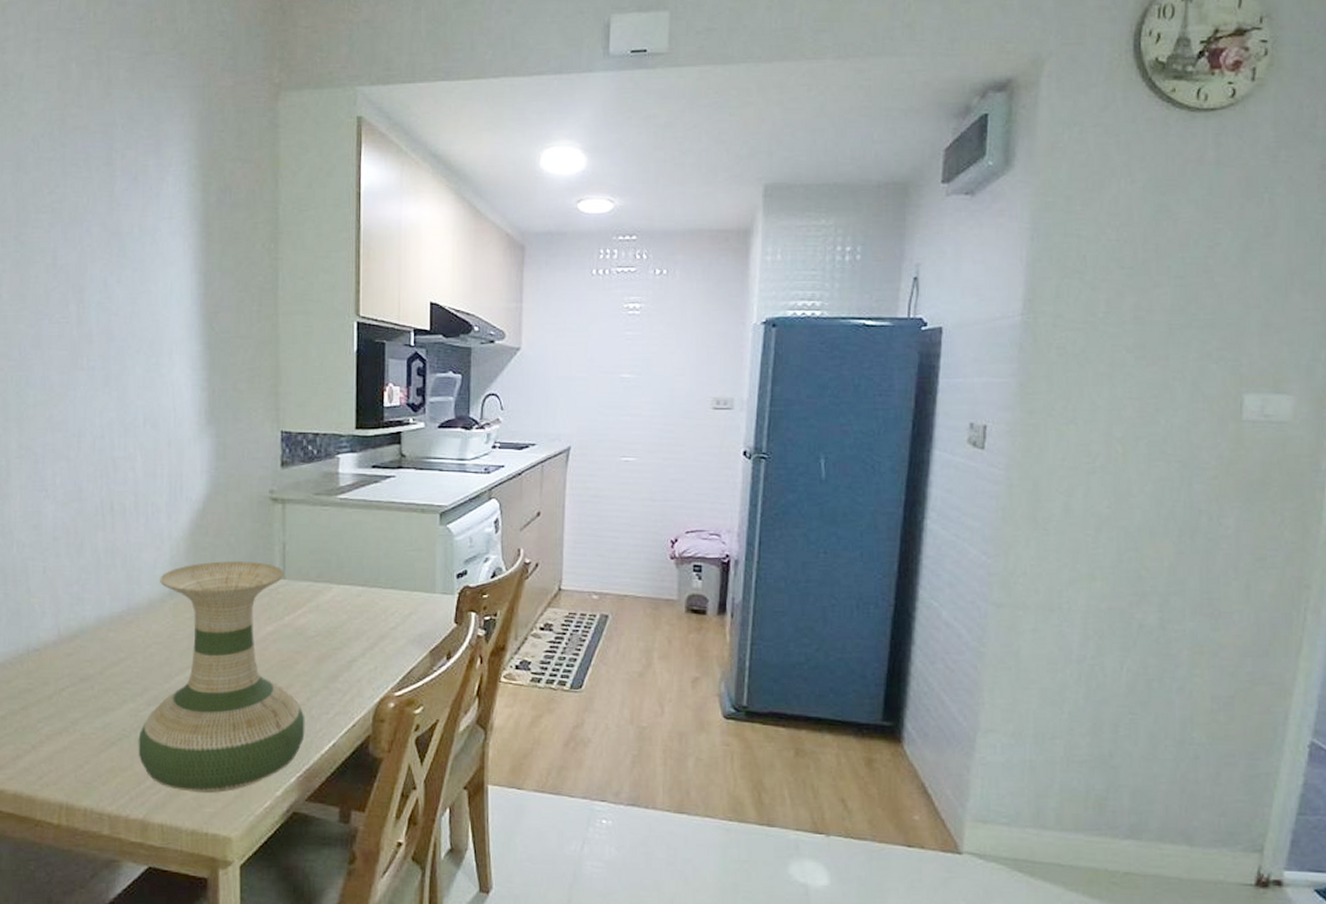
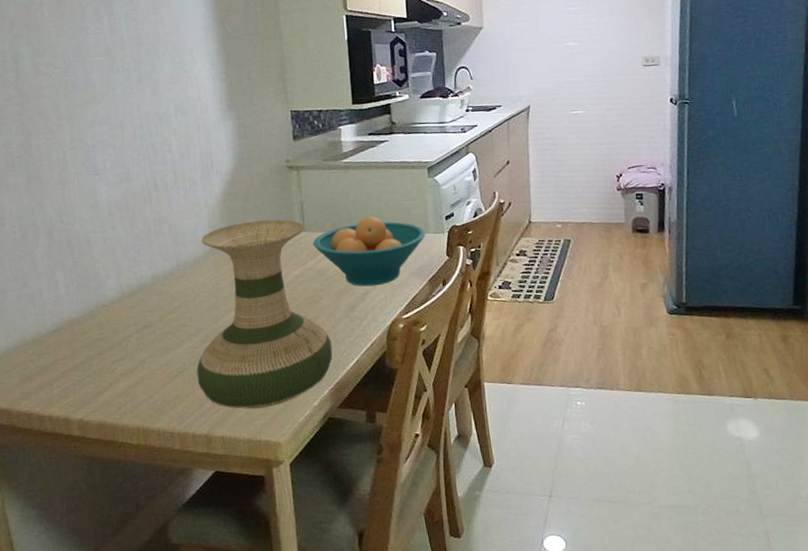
fruit bowl: none [293,567,432,653] -> present [313,216,426,287]

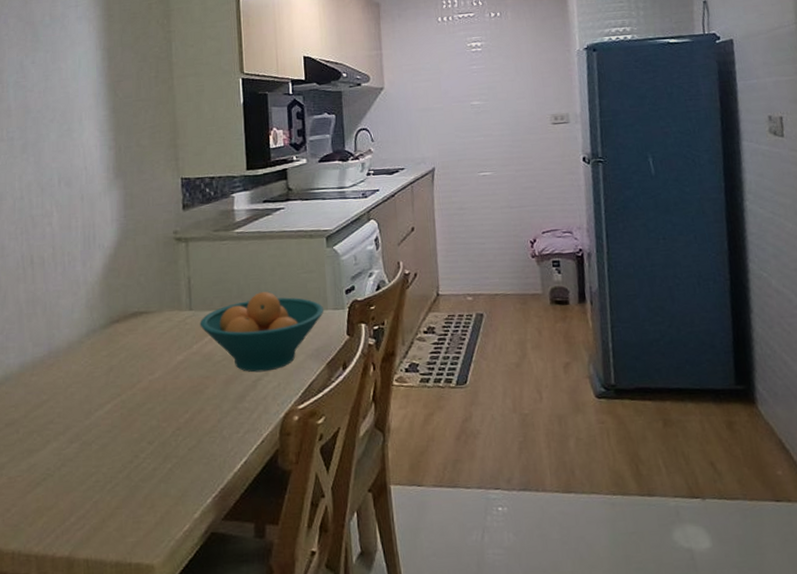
vase: present [196,219,333,410] -> none [62,297,218,524]

